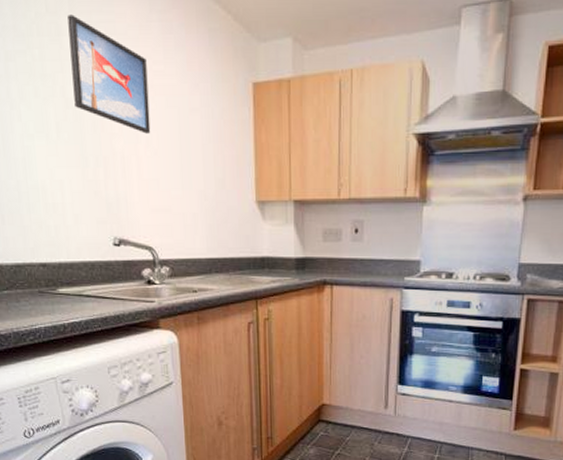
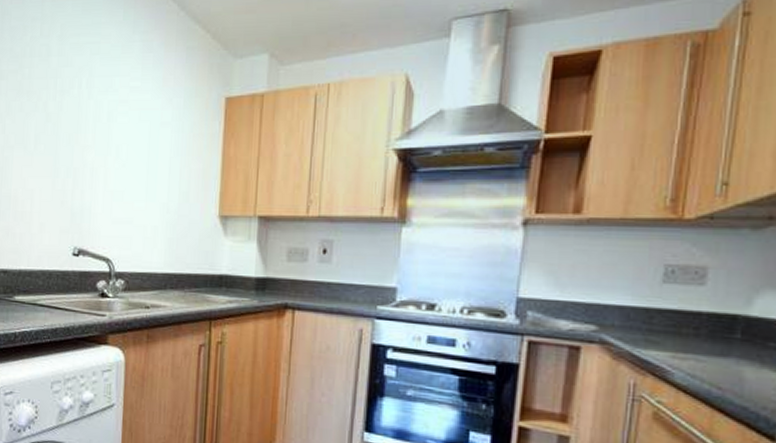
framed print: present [67,14,151,134] -> none [54,37,125,146]

